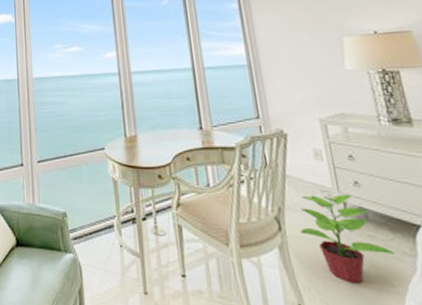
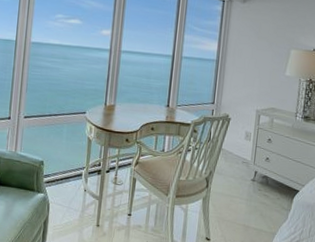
potted plant: present [299,194,394,284] -> none [220,164,277,226]

